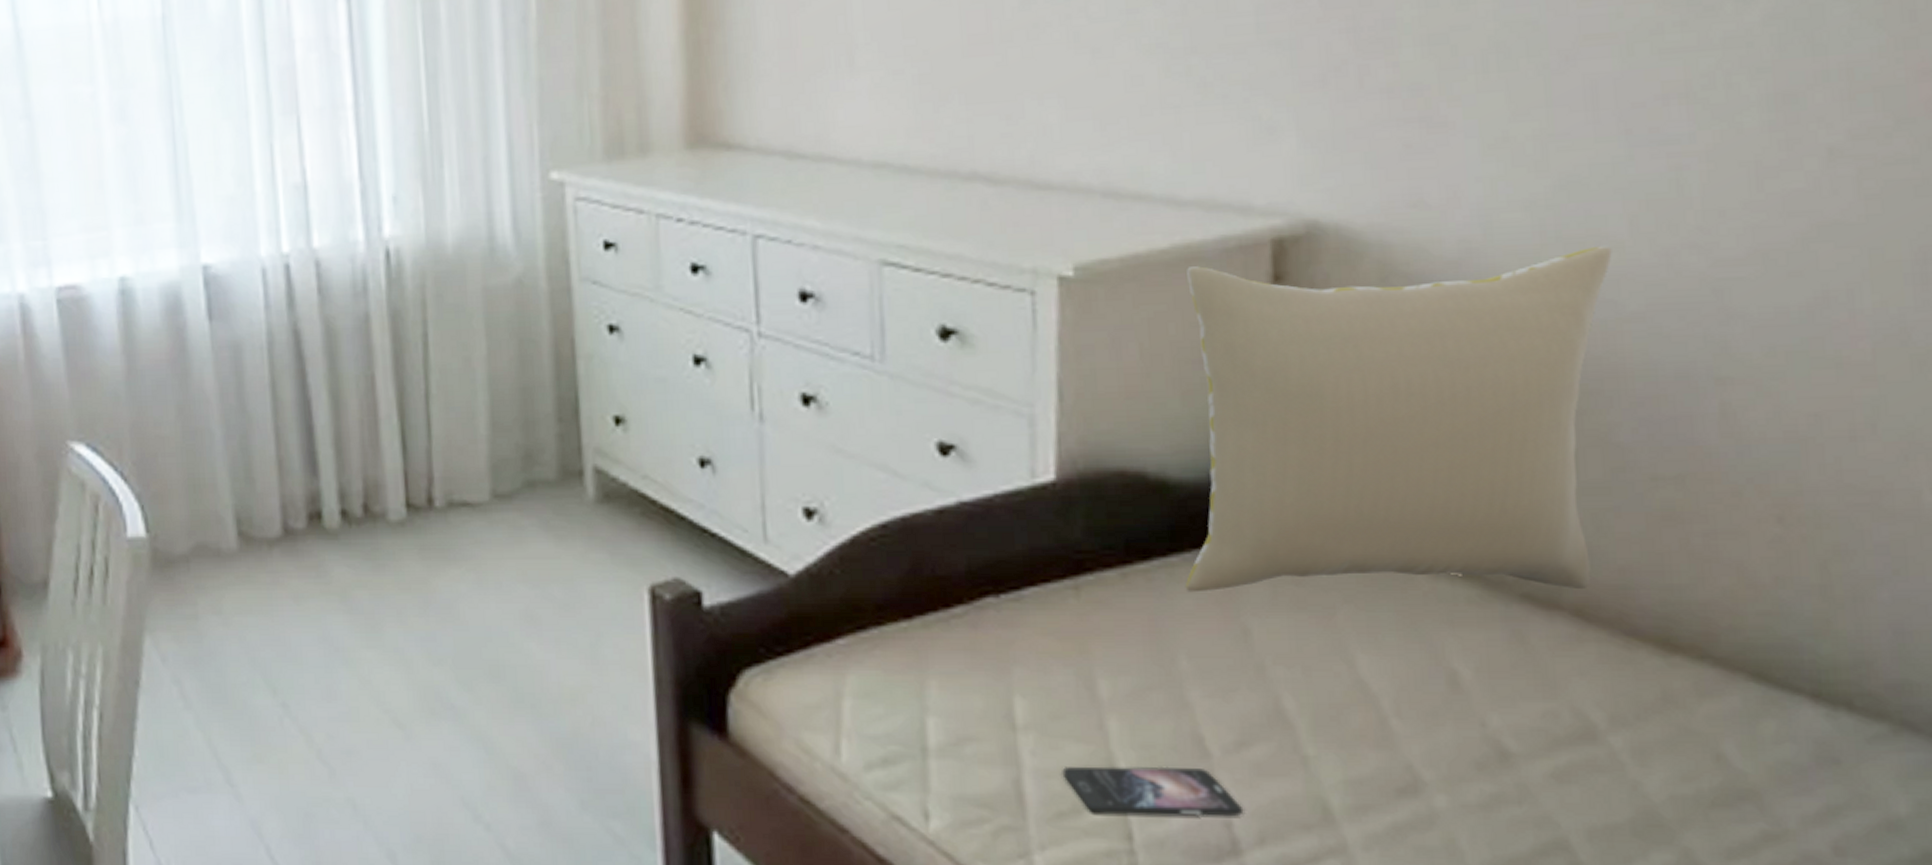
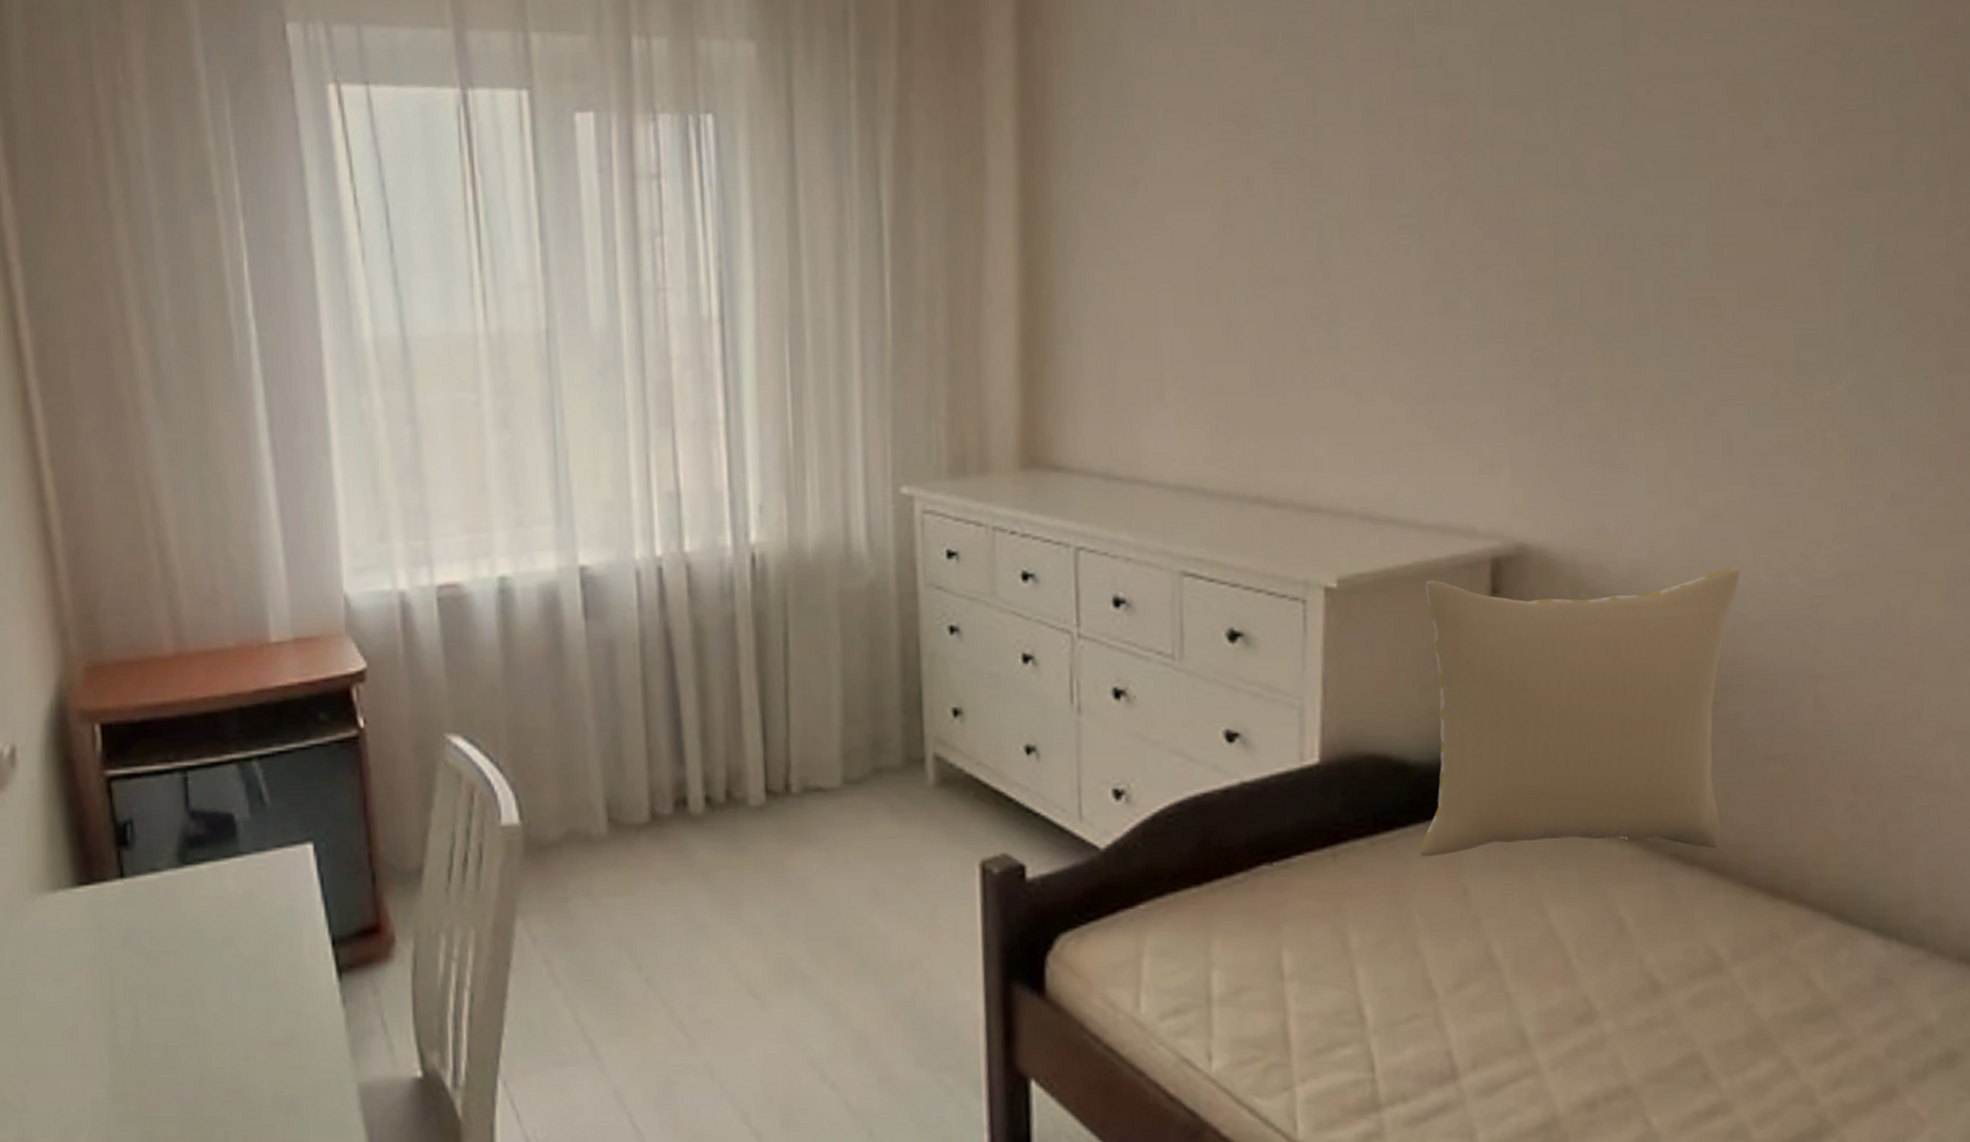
smartphone: present [1062,766,1244,816] -> none [1320,1006,1461,1048]

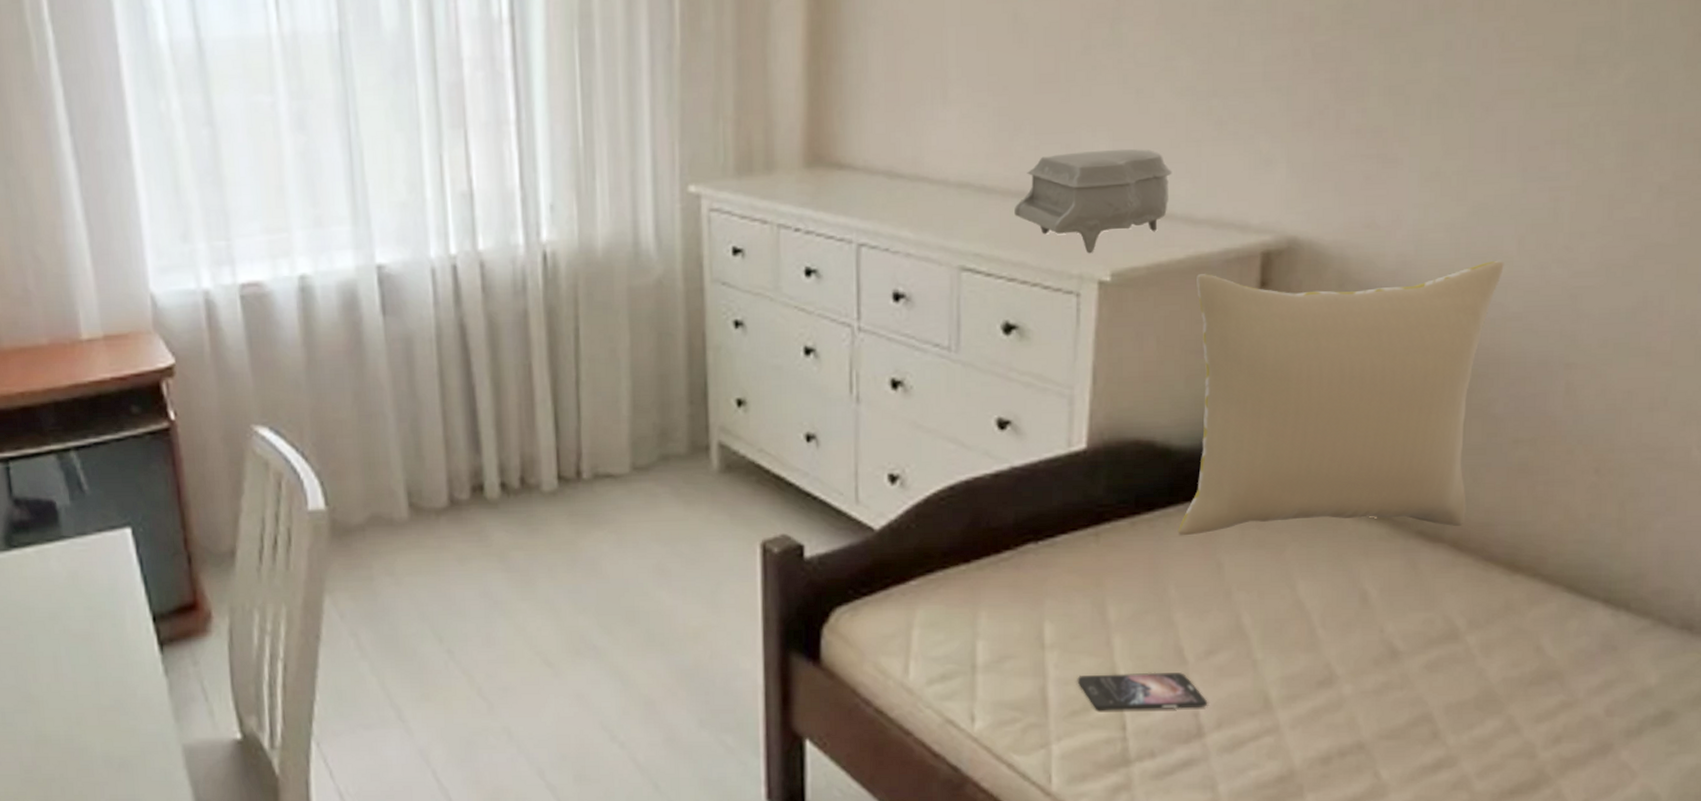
jewelry box: none [1235,452,1395,559] -> present [1014,149,1172,254]
smartphone: none [1320,1006,1461,1048] -> present [1077,672,1208,710]

